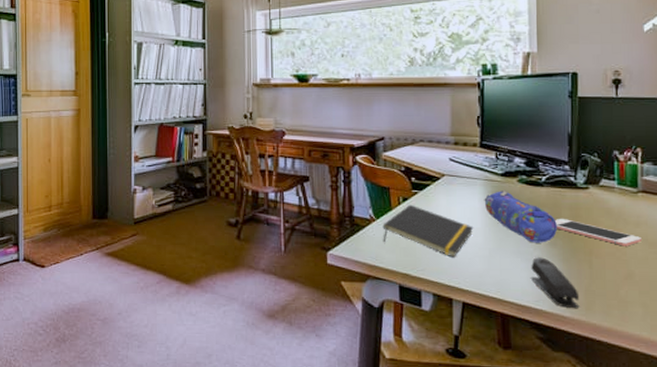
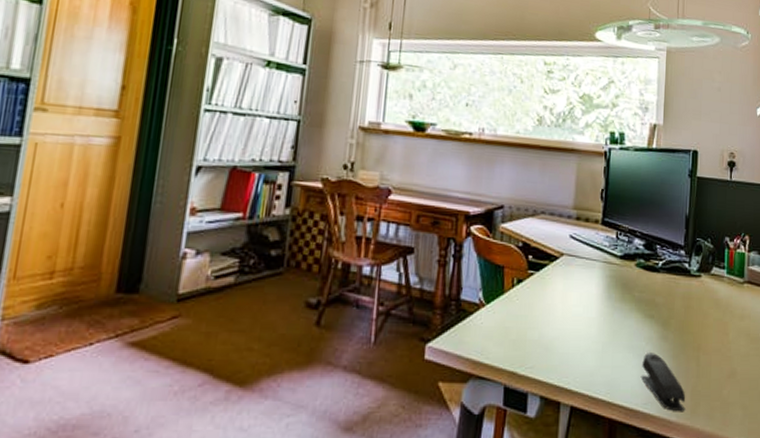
notepad: present [382,204,474,258] -> none [491,287,589,352]
pencil case: present [484,189,558,243] -> none [601,274,671,337]
cell phone: present [555,218,641,246] -> none [668,308,745,342]

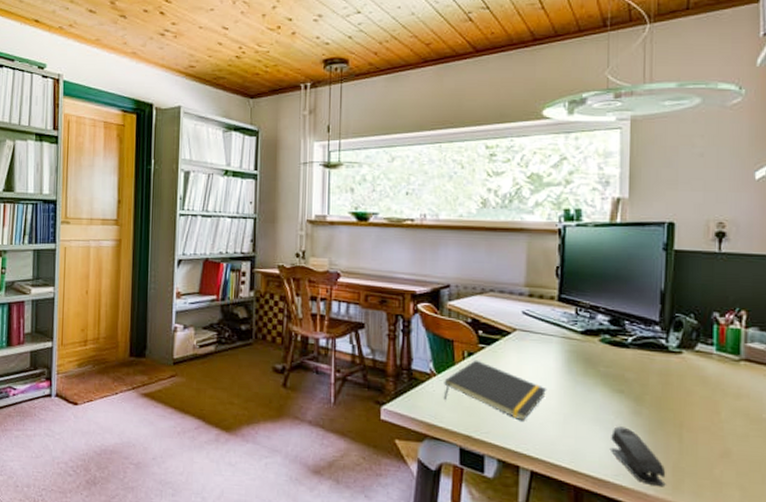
notepad: none [491,287,589,352] -> present [443,360,547,421]

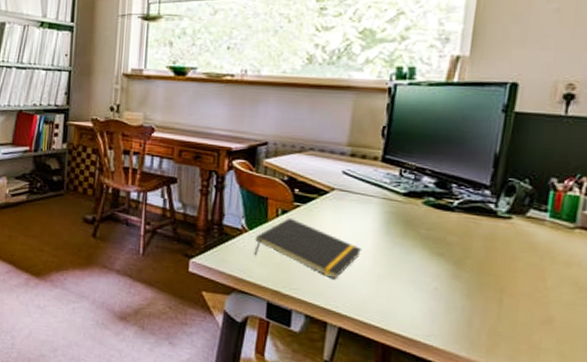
stapler: present [609,426,666,487] -> none [423,288,481,350]

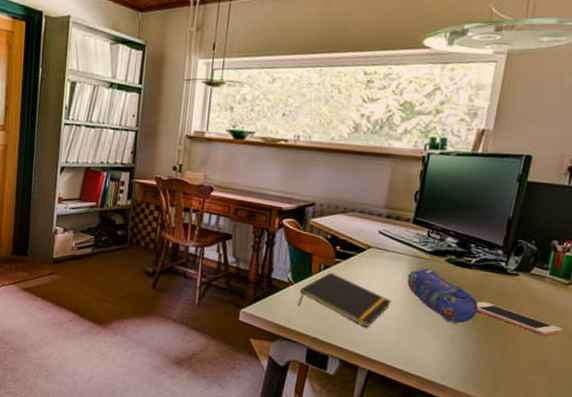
pencil case: none [378,211,466,274] -> present [407,267,479,324]
cell phone: none [463,248,570,288] -> present [476,301,563,336]

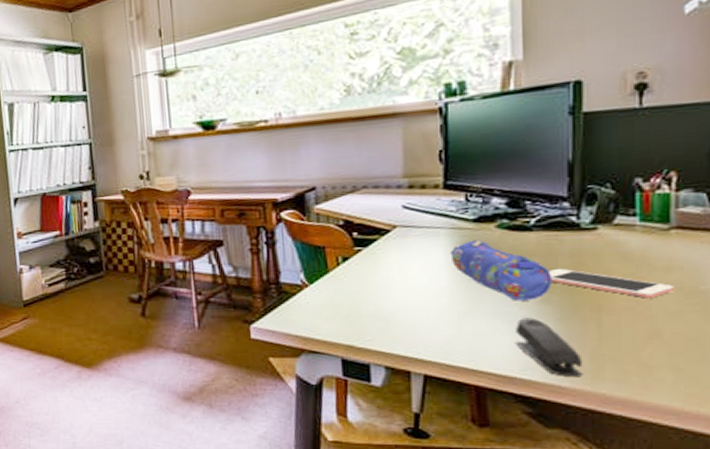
notepad: present [297,272,392,328] -> none [318,264,437,324]
stapler: none [440,336,487,389] -> present [514,317,583,378]

